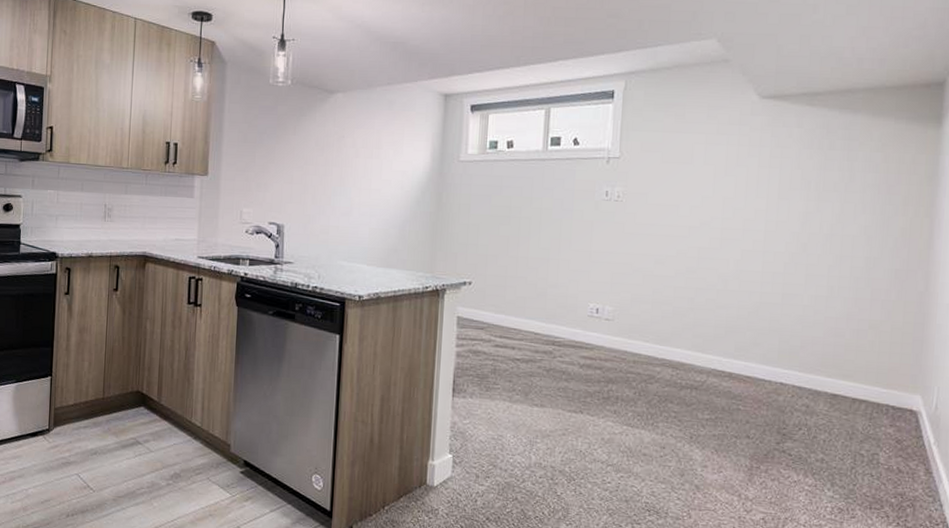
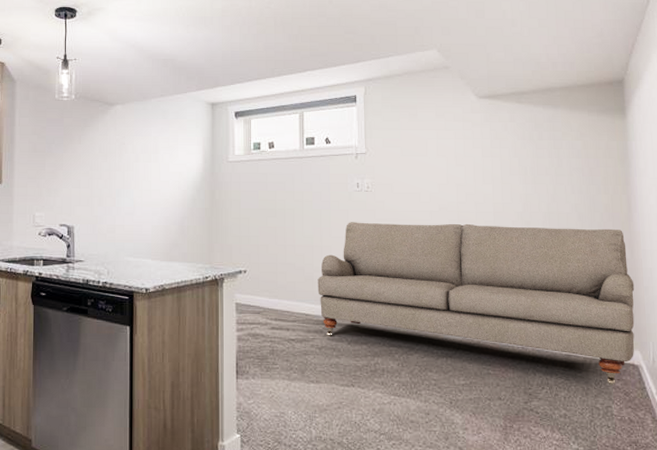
sofa: none [550,234,925,432] -> present [317,222,635,386]

